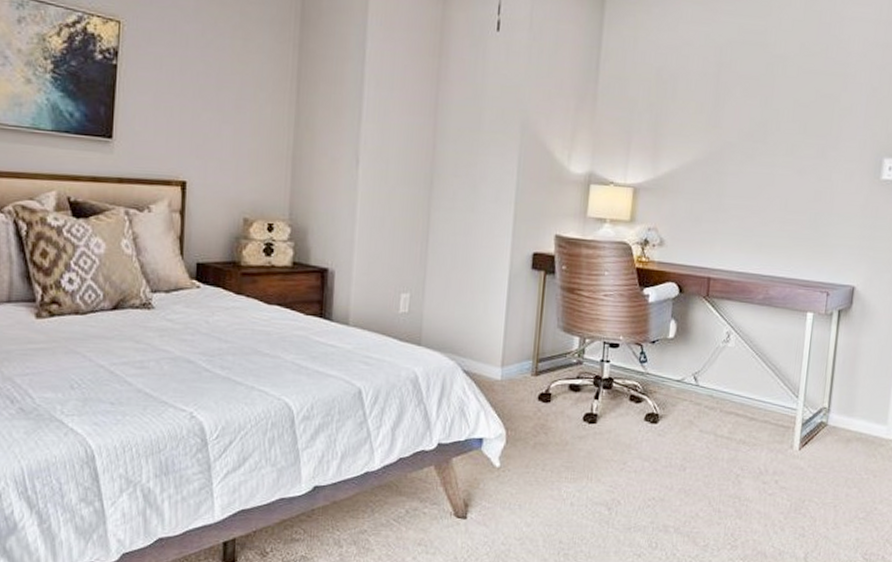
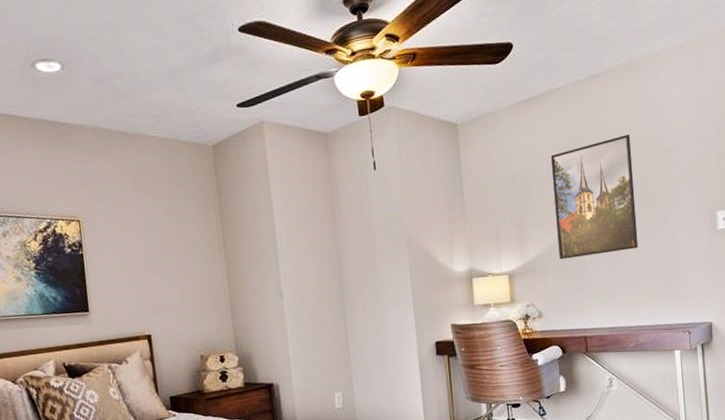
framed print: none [696,47,804,185] -> present [551,134,638,260]

